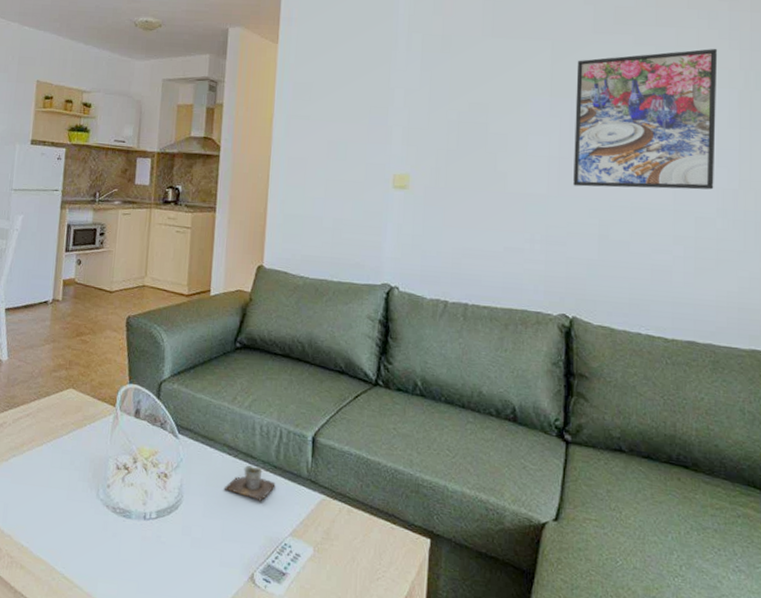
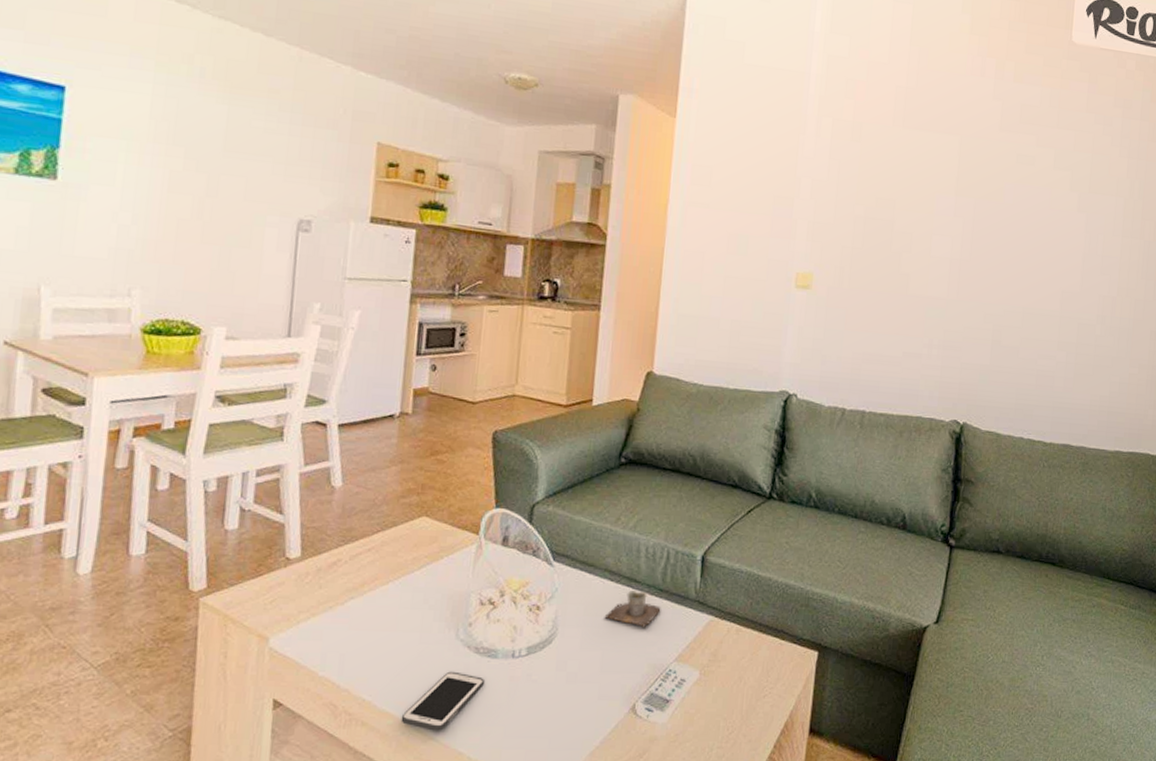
cell phone: none [51,527,120,581] -> present [401,671,484,731]
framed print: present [573,49,717,190] -> none [972,155,1109,297]

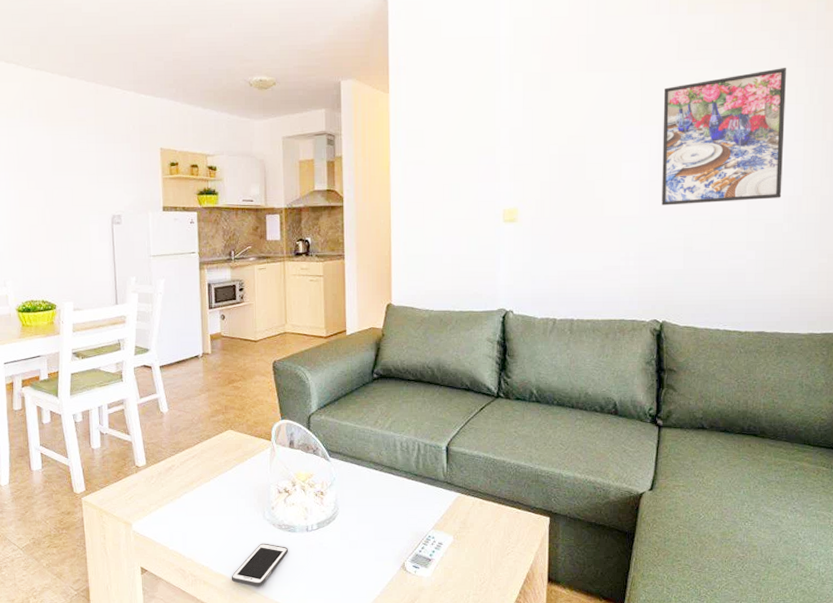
cup: present [604,591,661,628] -> none [373,477,417,505]
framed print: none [972,155,1109,297] -> present [662,68,786,206]

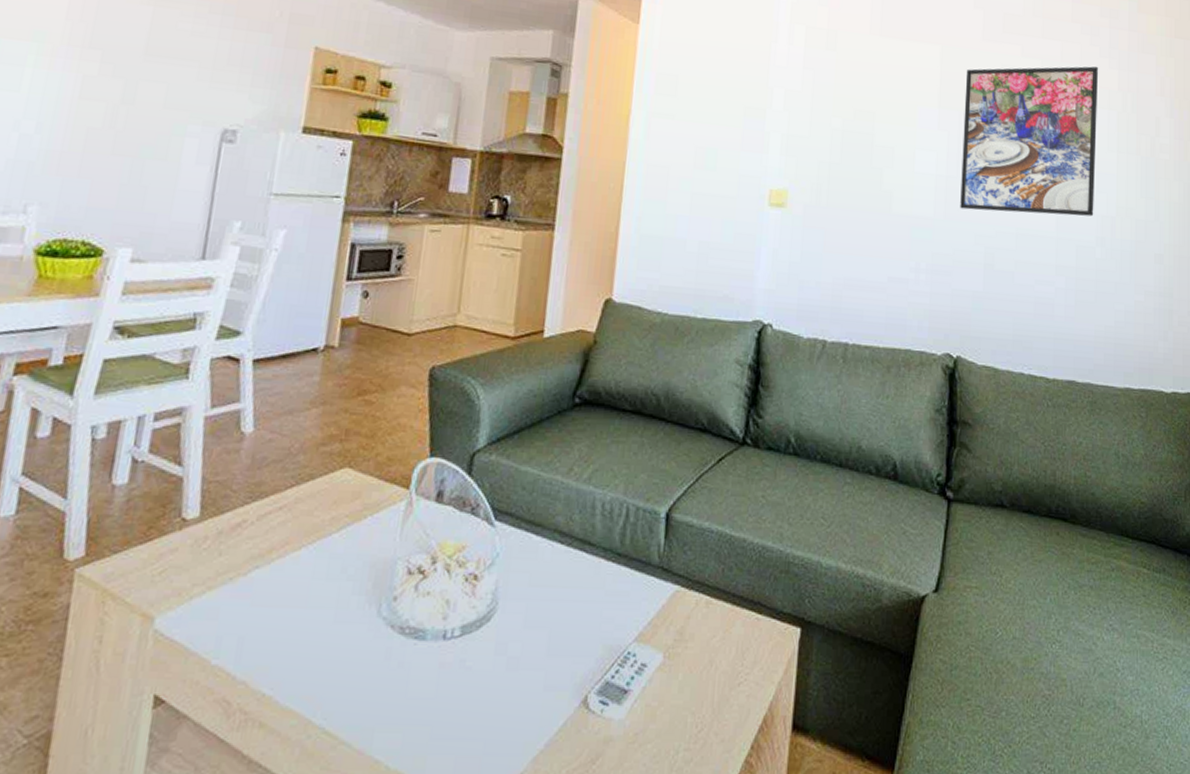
cell phone: present [231,543,288,587] -> none [307,657,409,733]

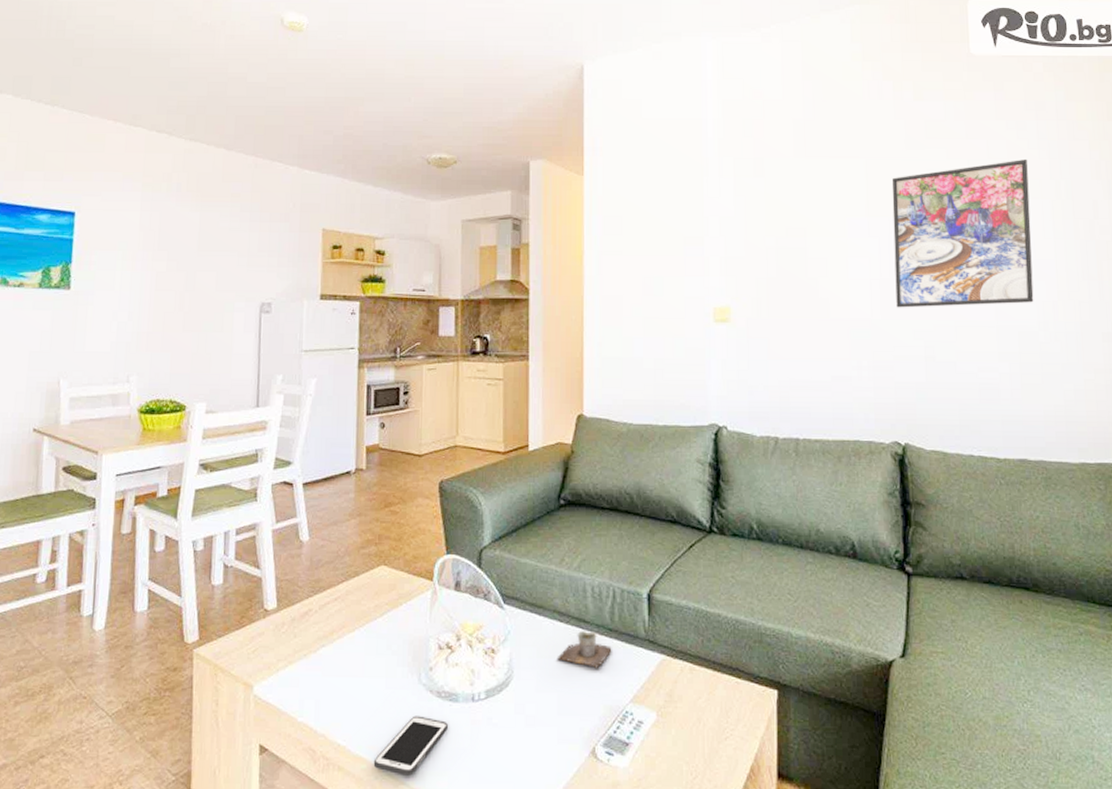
cell phone: none [307,657,409,733] -> present [373,715,448,776]
cup: none [552,555,619,601] -> present [557,631,612,669]

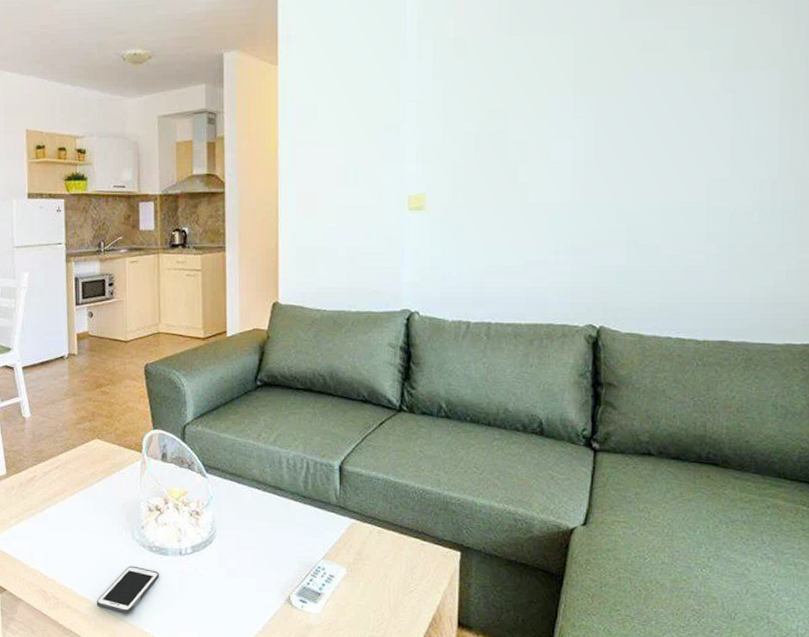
cup: present [557,631,612,669] -> none [255,497,306,531]
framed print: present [891,160,1034,308] -> none [600,26,758,191]

